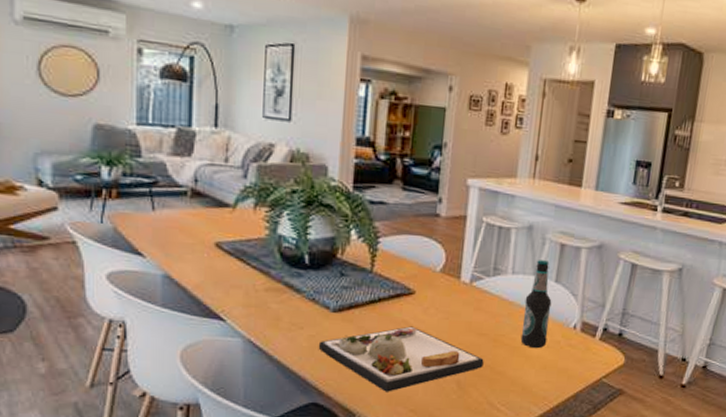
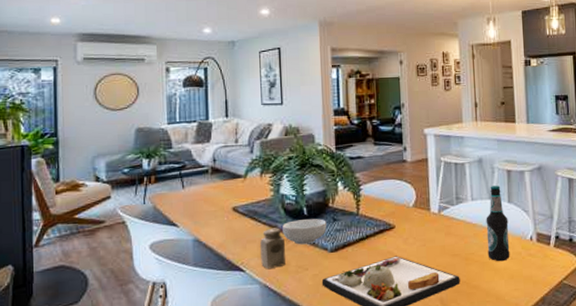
salt shaker: none [246,274,278,323] -> present [260,228,285,270]
cereal bowl: none [276,268,332,299] -> present [282,219,327,245]

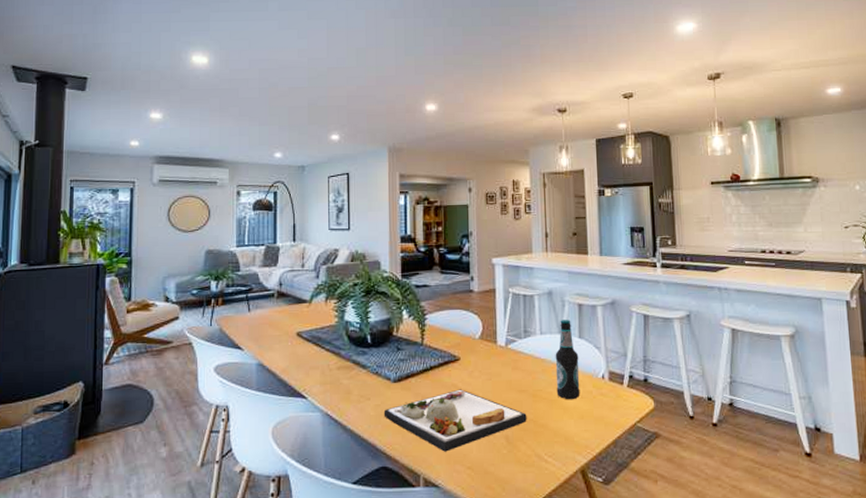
salt shaker: present [260,228,285,270] -> none [323,355,348,398]
cereal bowl: present [282,219,327,245] -> none [346,347,390,374]

